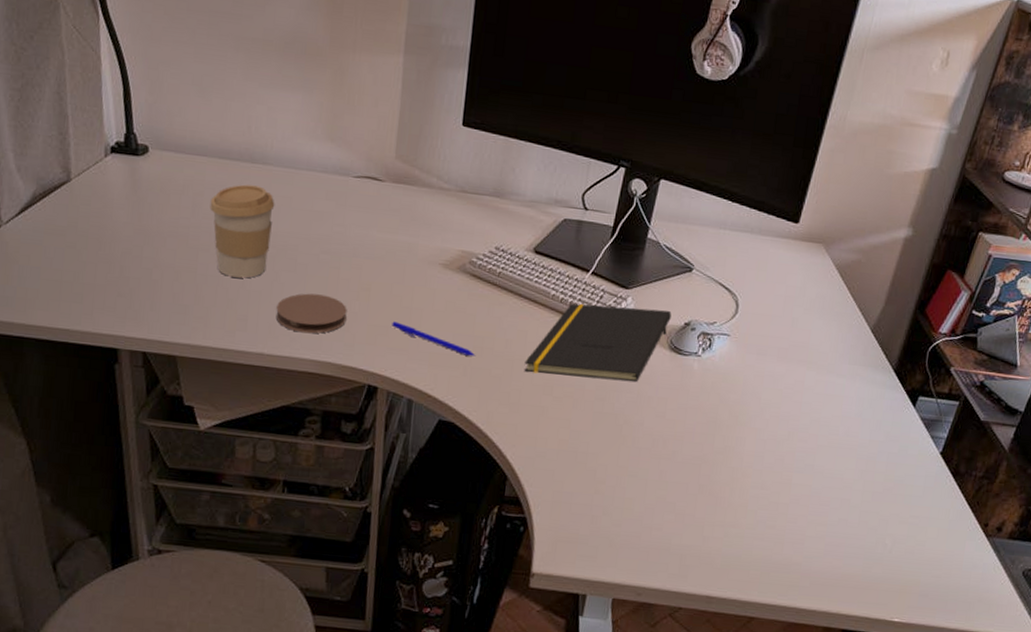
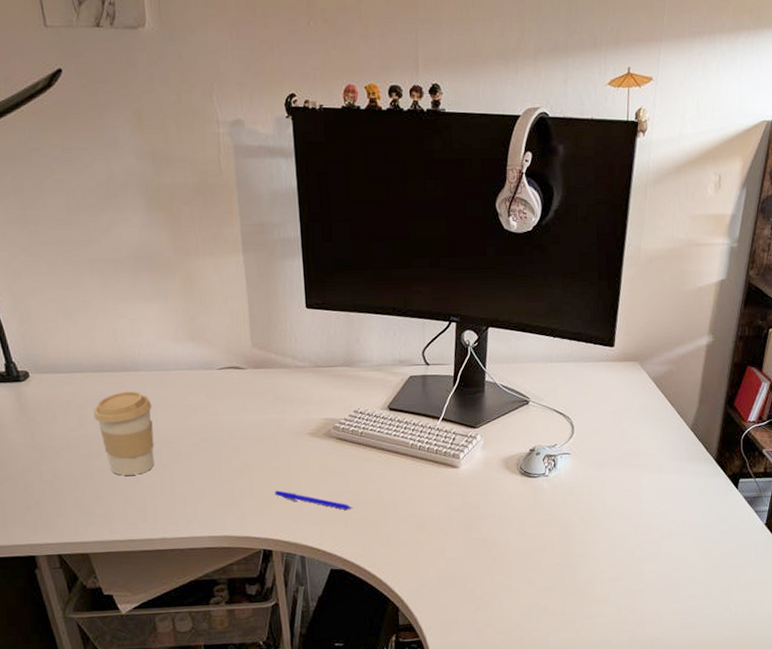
coaster: present [276,293,347,334] -> none [170,477,234,514]
notepad: present [524,303,672,383] -> none [397,442,517,516]

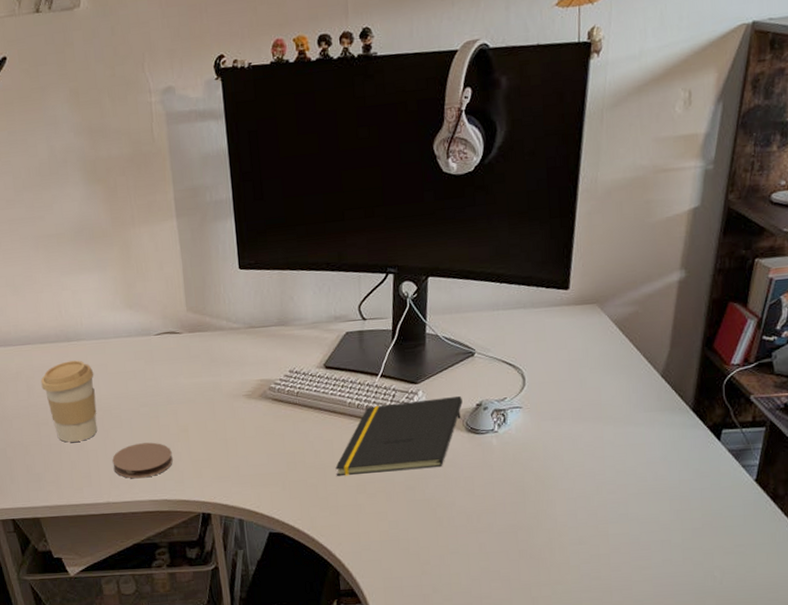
coaster: none [170,477,234,514] -> present [112,442,173,479]
pen: present [275,490,353,510] -> none [212,453,291,472]
notepad: none [397,442,517,516] -> present [335,396,463,477]

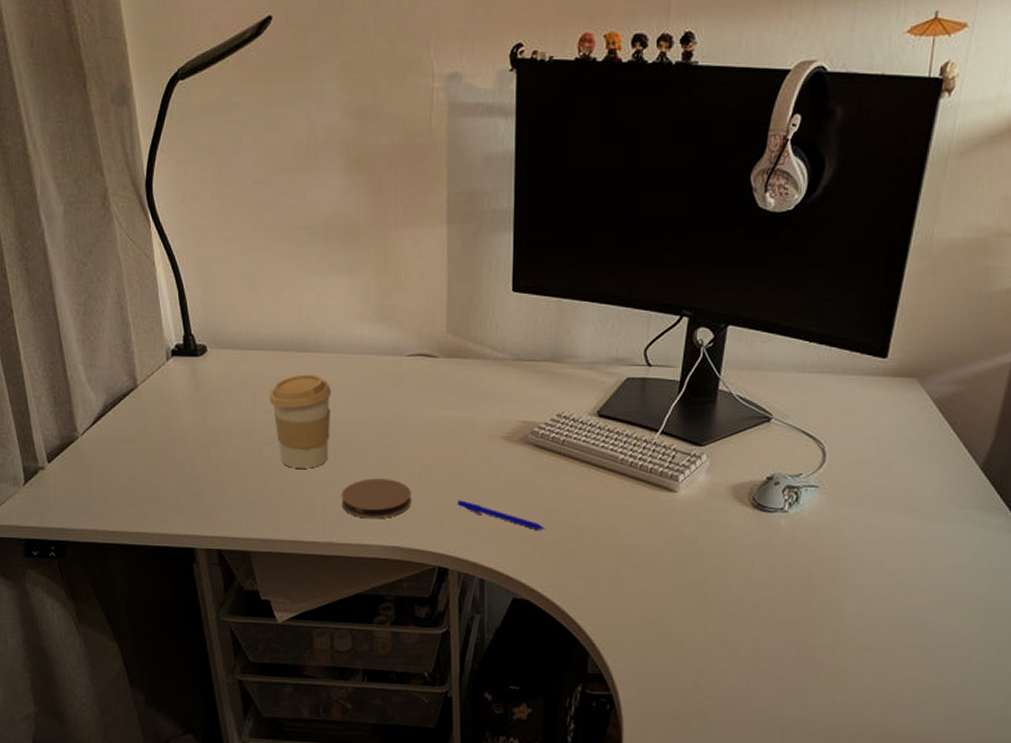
pen: none [212,453,291,472] -> present [457,500,546,530]
notepad: present [335,396,463,477] -> none [597,465,751,545]

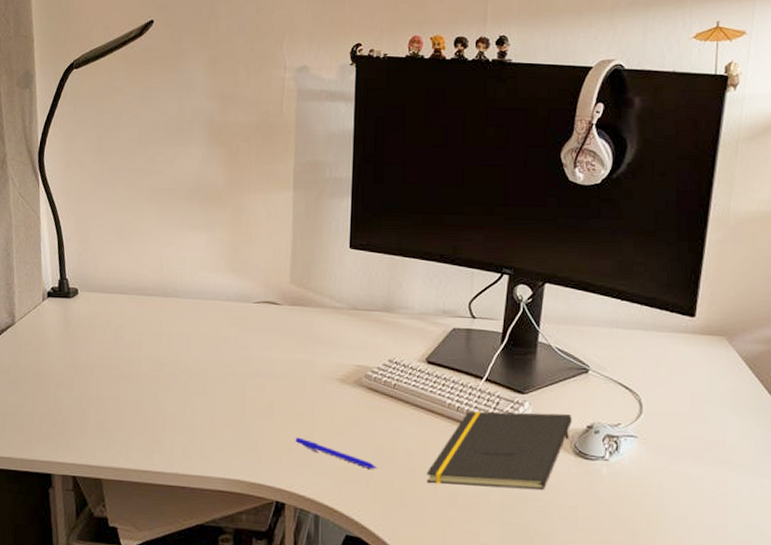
coffee cup: present [269,374,332,469] -> none [129,317,186,403]
coaster: present [341,478,411,519] -> none [189,414,253,453]
notepad: none [597,465,751,545] -> present [426,410,572,491]

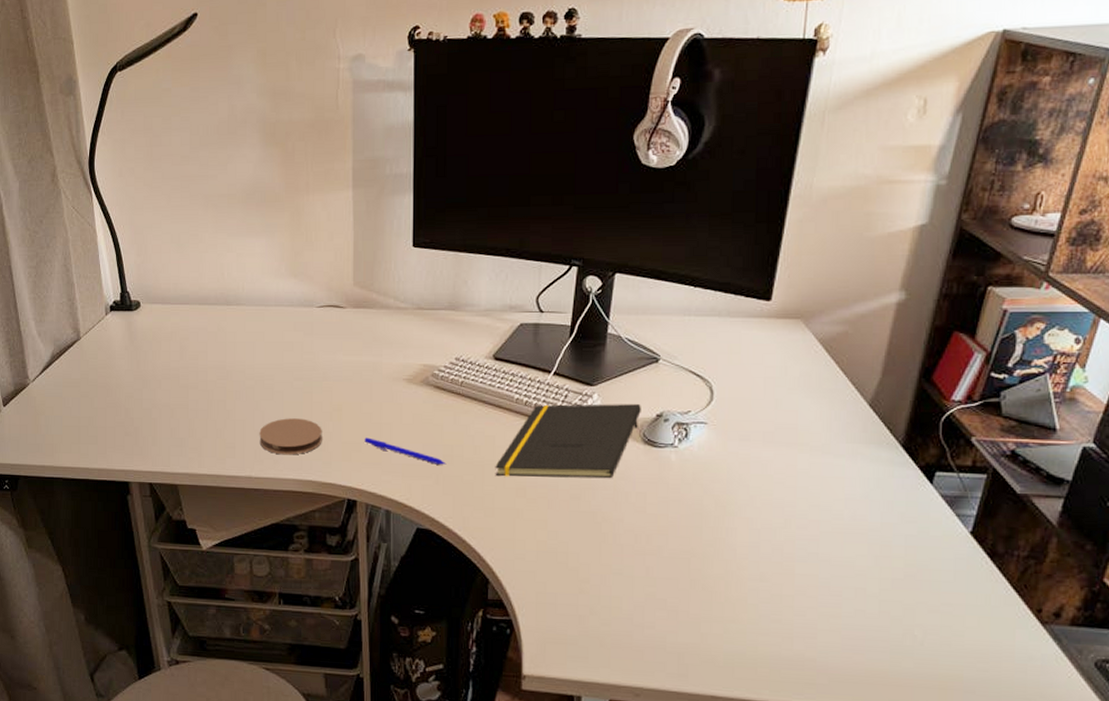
coaster: none [189,414,253,453] -> present [259,418,322,455]

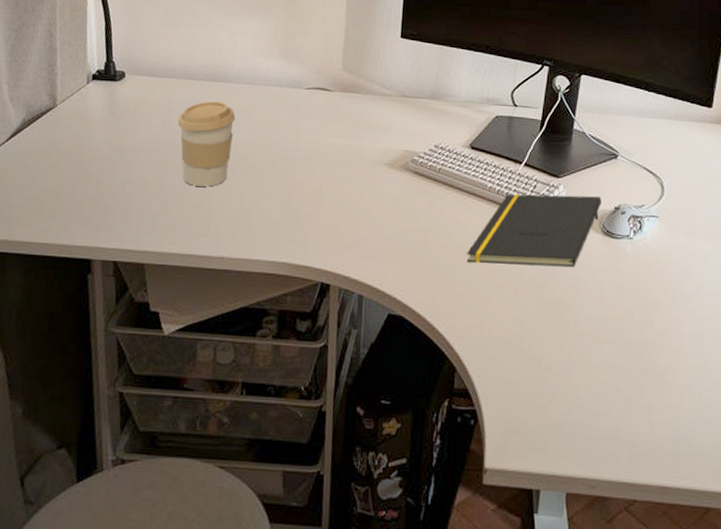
coffee cup: none [195,325,250,410] -> present [177,101,236,187]
coaster: present [259,418,322,455] -> none [235,197,301,236]
pen: present [364,437,447,465] -> none [342,220,421,250]

